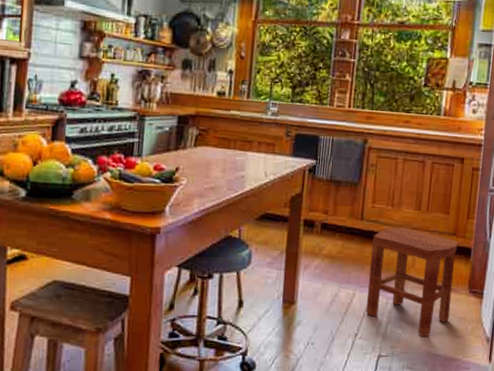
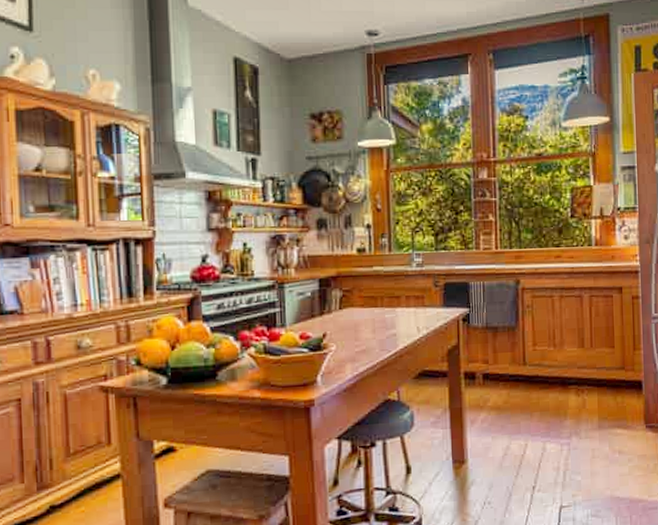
stool: present [365,227,458,337] -> none [538,368,629,481]

